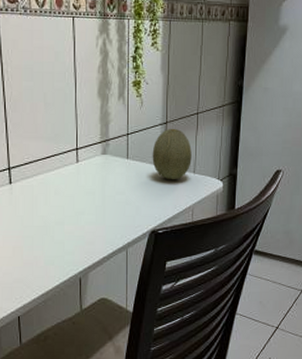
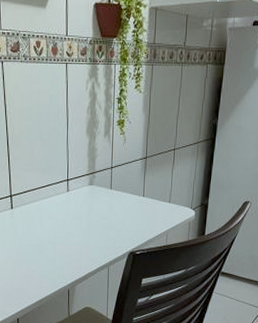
fruit: present [152,128,192,180] -> none [132,162,168,209]

